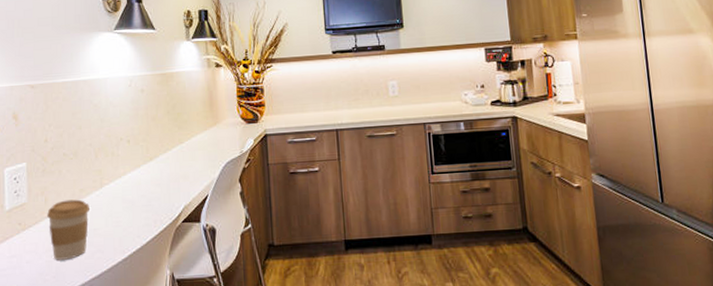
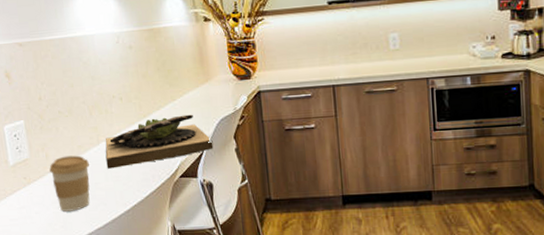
succulent planter: none [107,157,218,214] -> present [105,114,214,169]

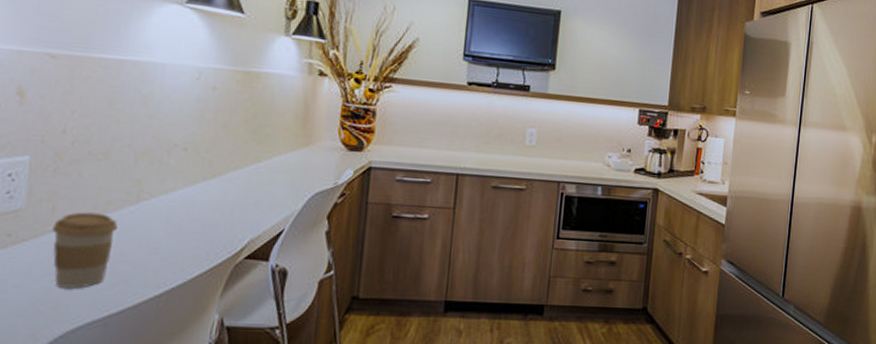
succulent planter: present [105,114,214,169] -> none [143,180,299,237]

